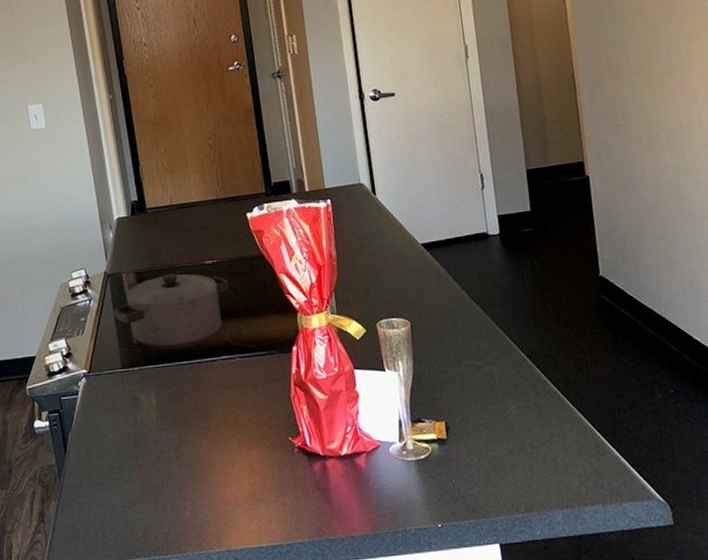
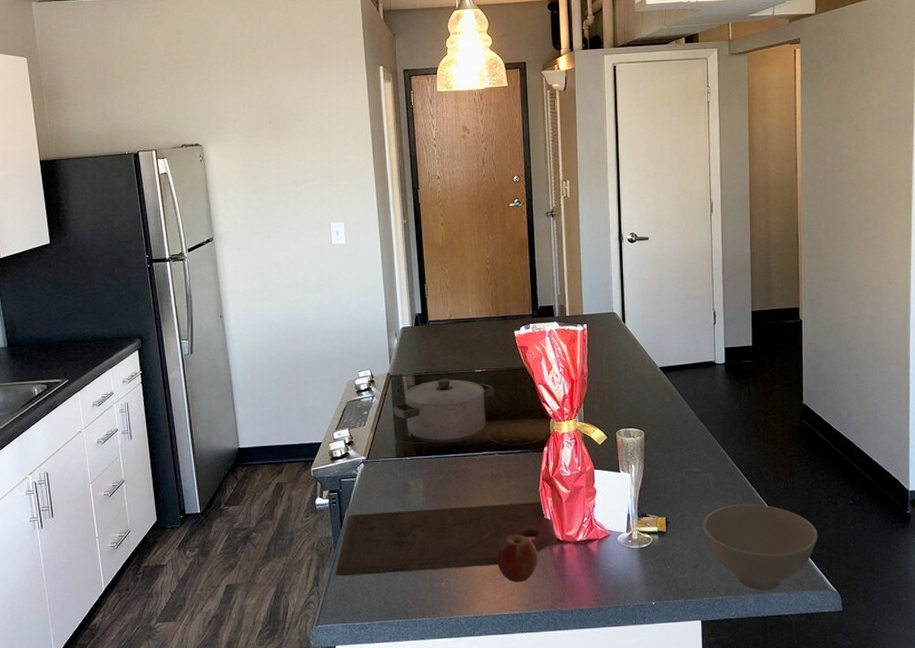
cutting board: none [62,410,319,511] -> present [335,501,558,577]
fruit: none [248,450,297,508] -> present [497,534,538,583]
bowl: none [490,400,635,504] -> present [702,504,819,590]

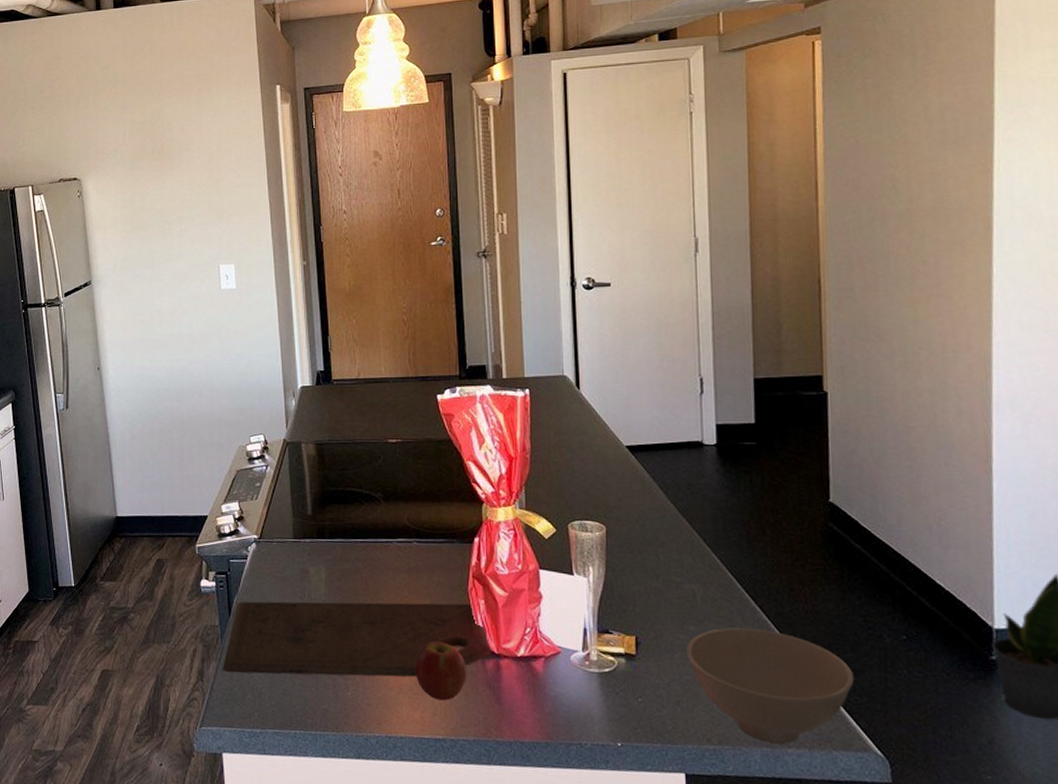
cooking pot: present [393,378,494,444] -> none [290,448,412,526]

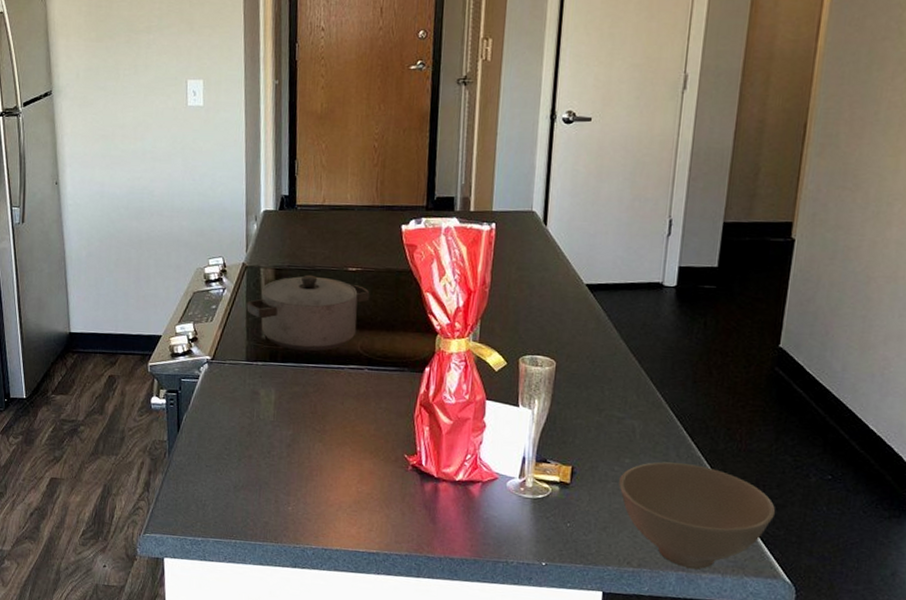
cutting board: present [222,601,493,677] -> none [168,419,432,496]
cooking pot: none [290,448,412,526] -> present [246,274,370,352]
fruit: present [416,640,467,701] -> none [356,463,405,519]

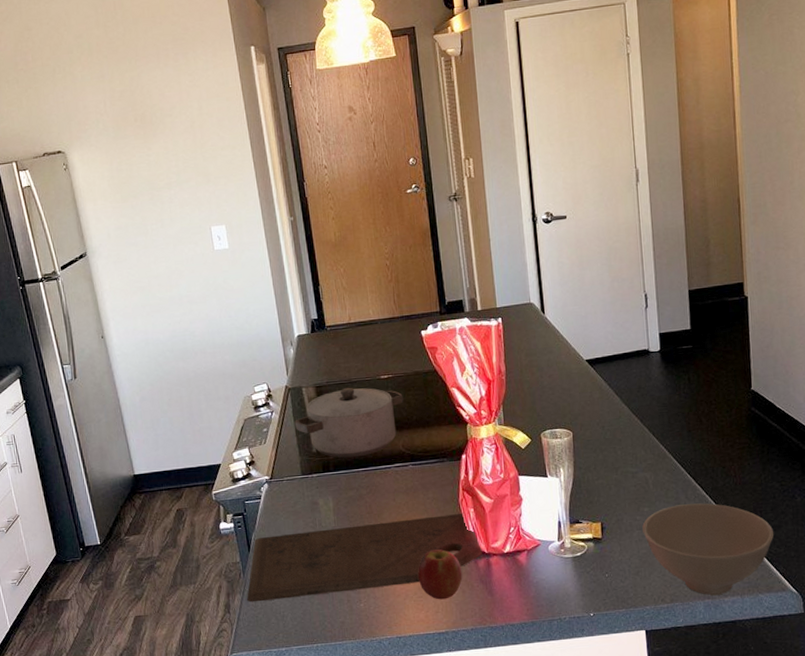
cutting board: none [168,419,432,496] -> present [246,512,483,603]
fruit: none [356,463,405,519] -> present [418,549,463,600]

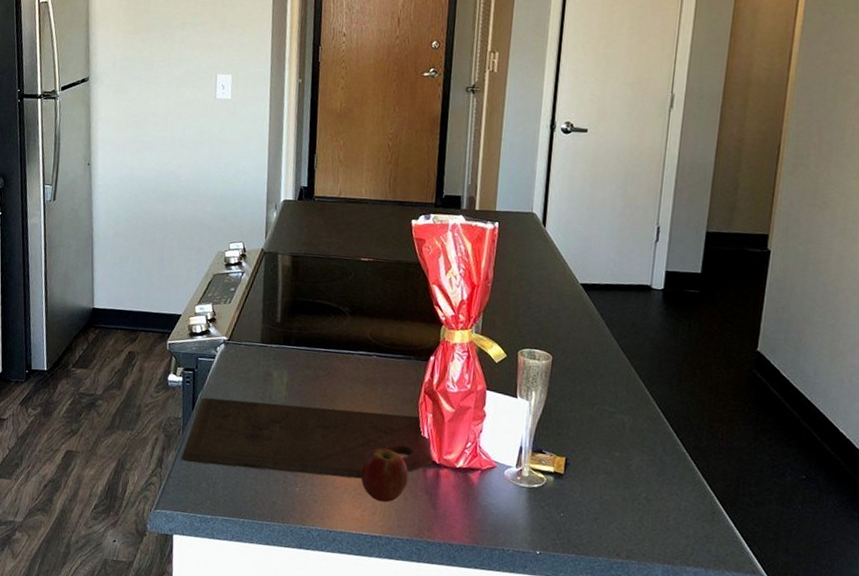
cooking pot: present [294,387,404,458] -> none [263,262,381,337]
bowl: present [642,503,774,595] -> none [609,456,755,562]

